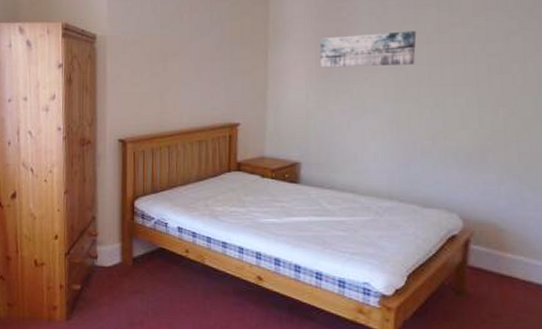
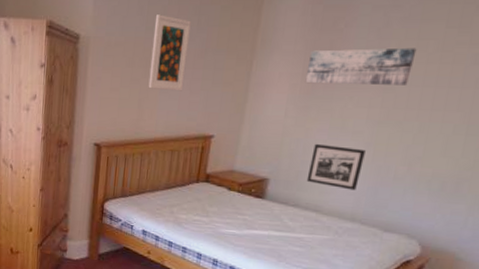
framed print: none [169,12,204,83] -> present [148,15,191,91]
picture frame: none [337,124,390,168] -> present [306,143,366,191]

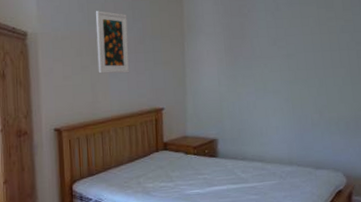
wall art: present [305,47,417,86] -> none [227,24,303,57]
picture frame: present [306,143,366,191] -> none [247,104,288,139]

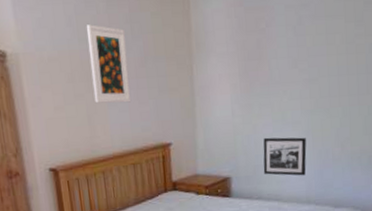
picture frame: none [247,104,288,139] -> present [263,137,307,176]

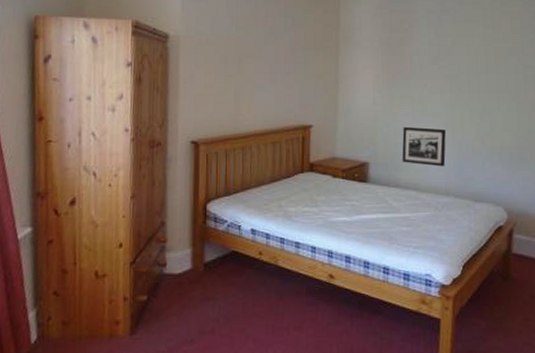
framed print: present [86,24,132,104] -> none [243,16,278,85]

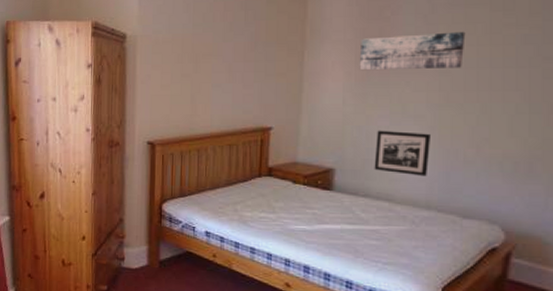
wall art: none [385,43,467,74] -> present [359,31,466,71]

